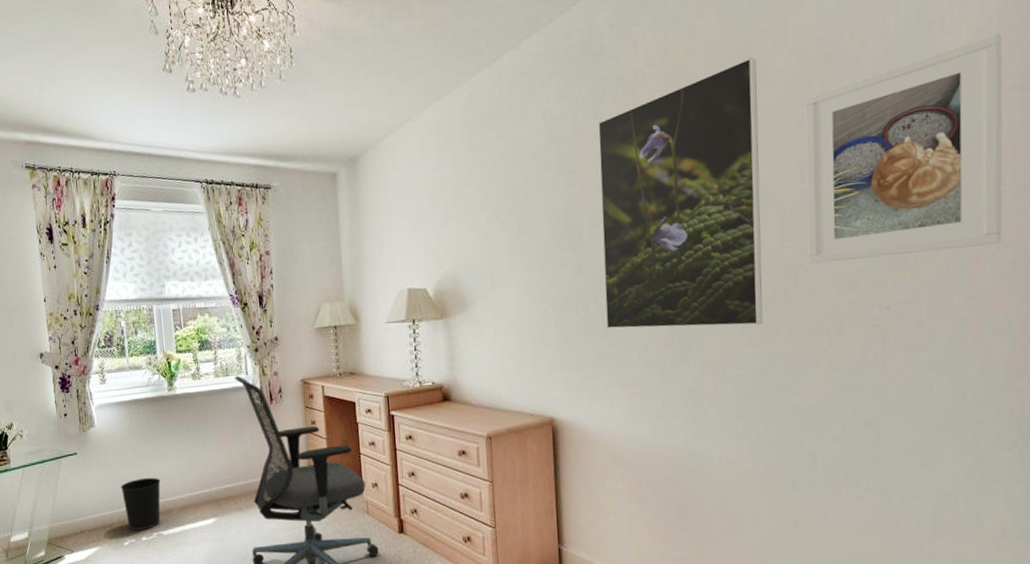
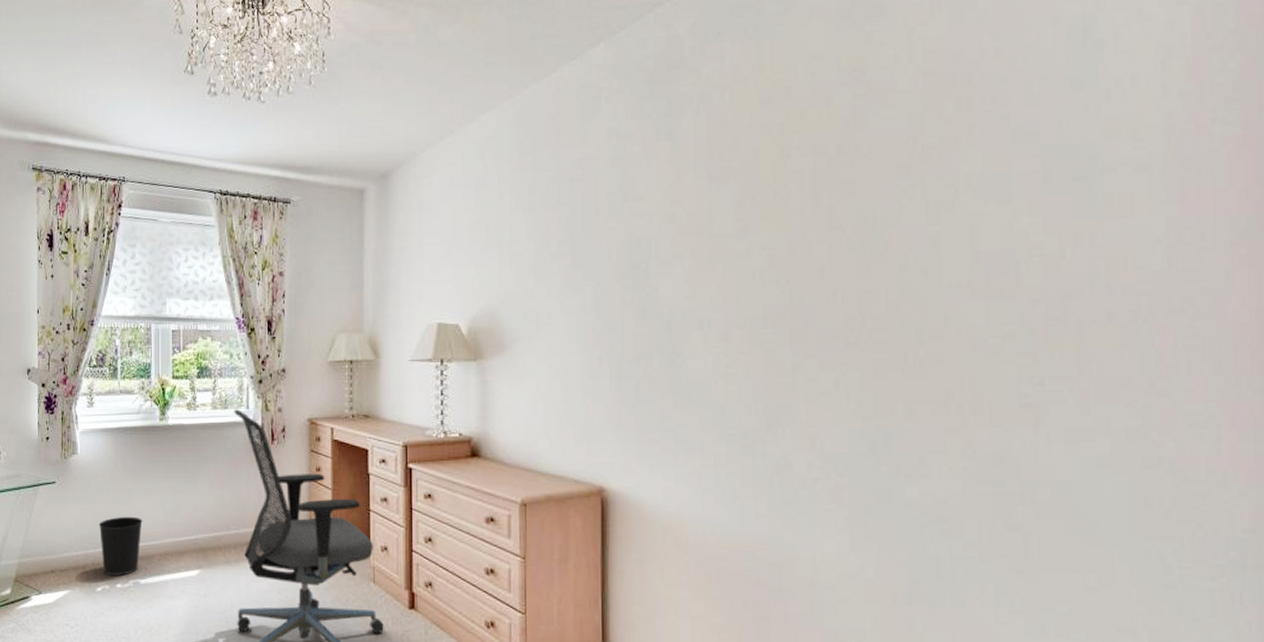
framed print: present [598,57,763,329] -> none [672,75,874,394]
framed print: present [804,33,1003,264] -> none [933,54,1201,324]

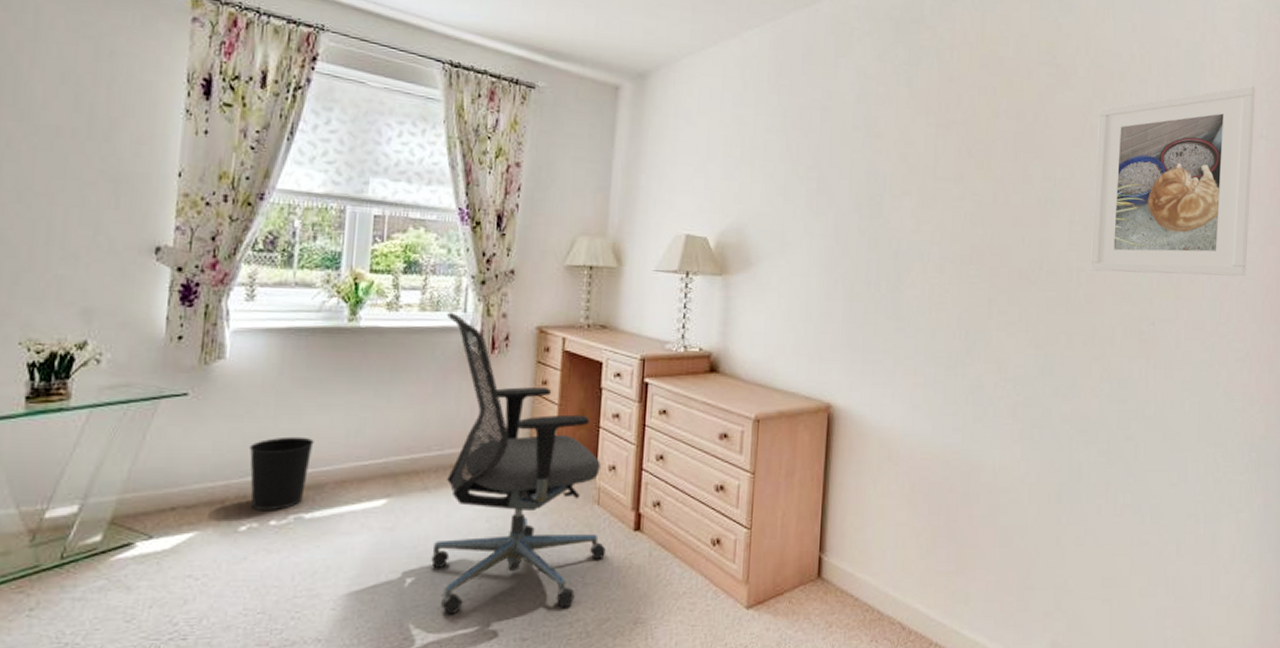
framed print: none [933,54,1201,324] -> present [1089,85,1256,277]

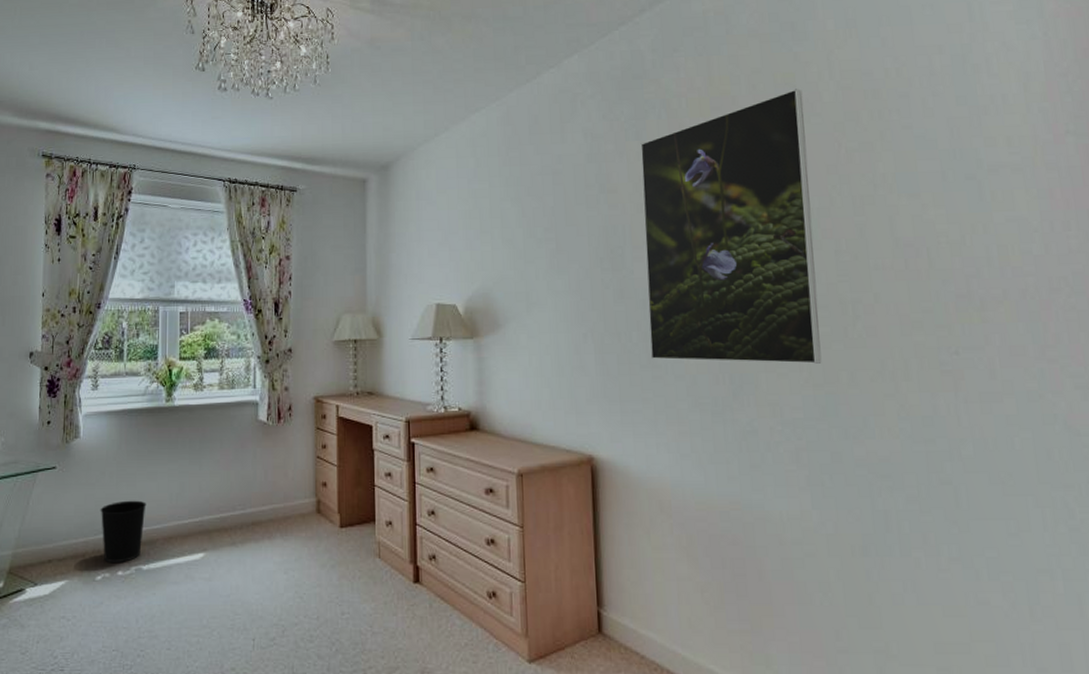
office chair: present [431,312,606,615] -> none [241,389,390,658]
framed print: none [896,59,1061,326] -> present [640,89,822,364]
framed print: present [1089,85,1256,277] -> none [854,78,1073,301]

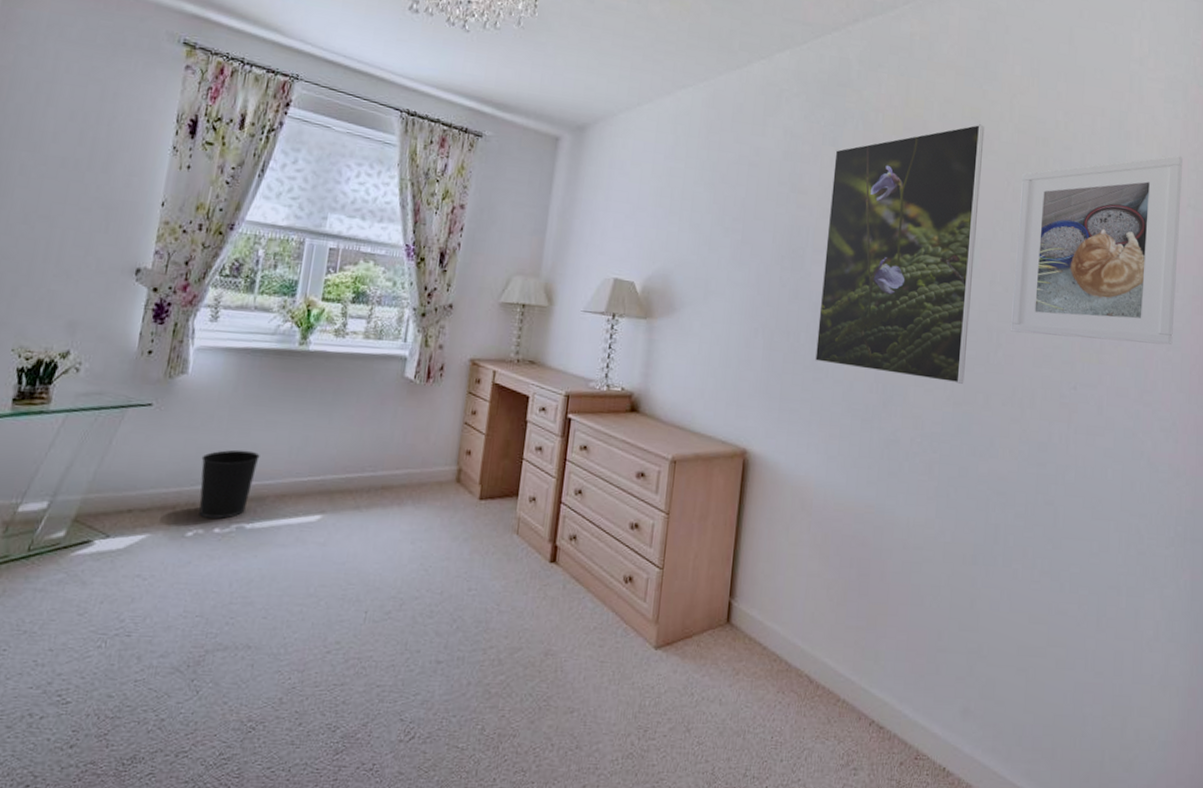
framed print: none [854,78,1073,301] -> present [1010,155,1184,346]

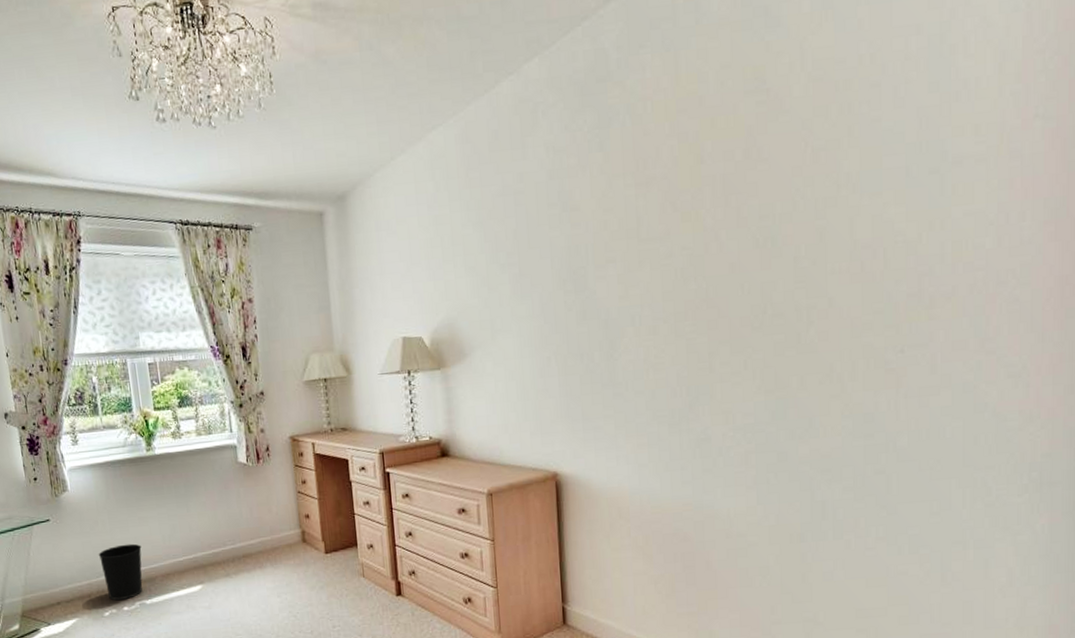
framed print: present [814,124,985,384] -> none [604,83,774,378]
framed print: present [1010,155,1184,346] -> none [821,57,1028,306]

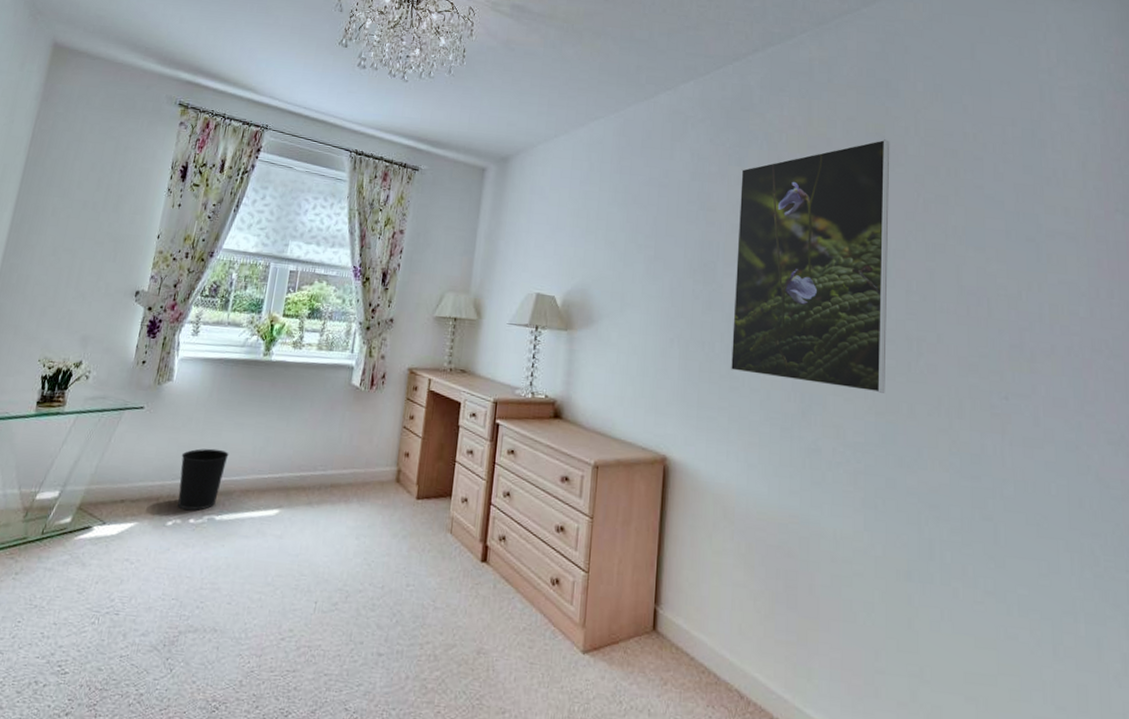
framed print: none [604,83,774,378] -> present [730,139,890,393]

